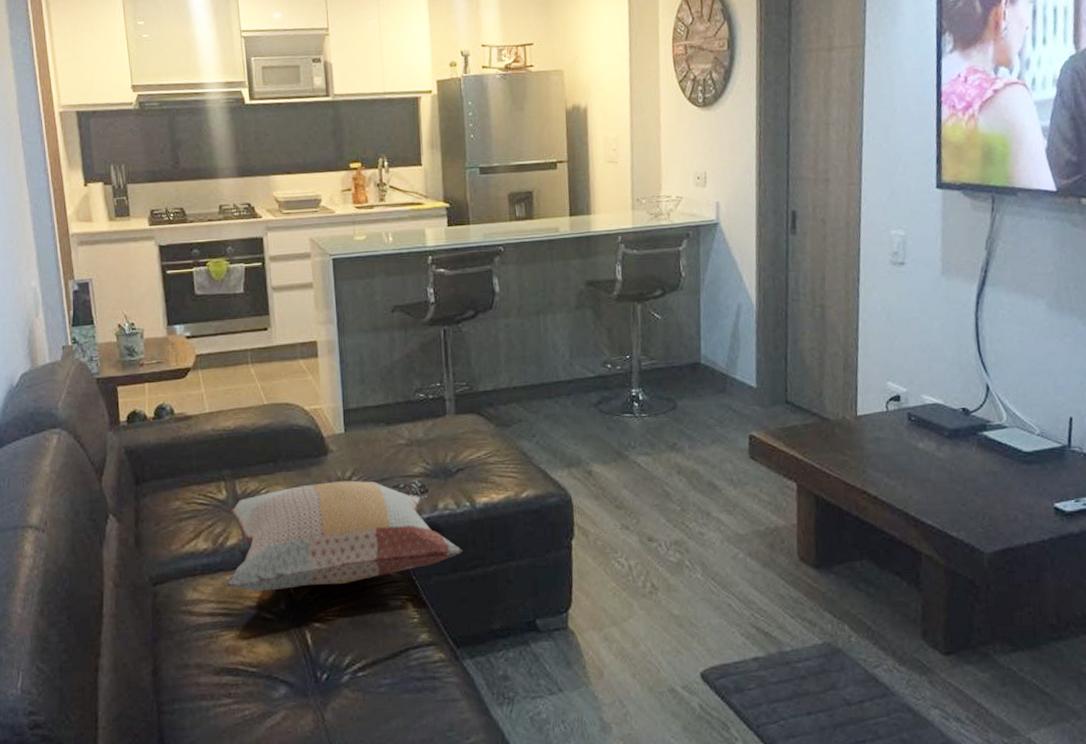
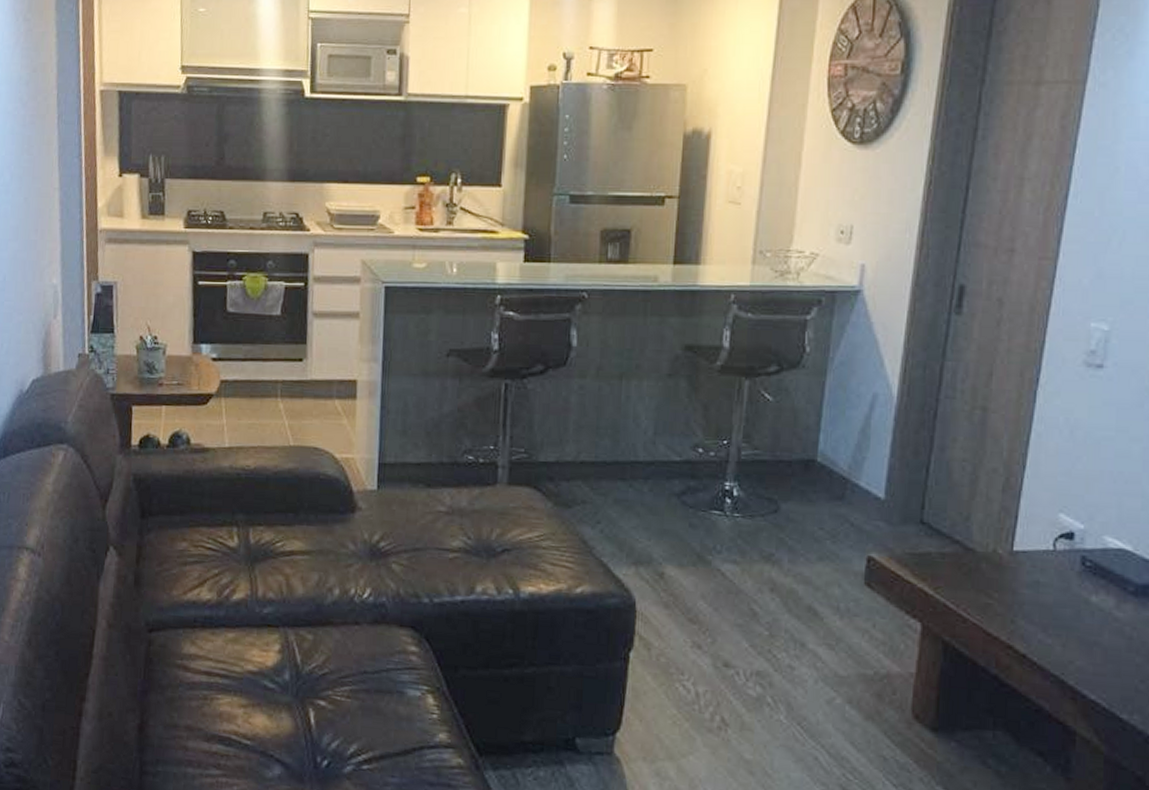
decorative pillow: present [225,480,462,592] -> none [227,543,498,663]

